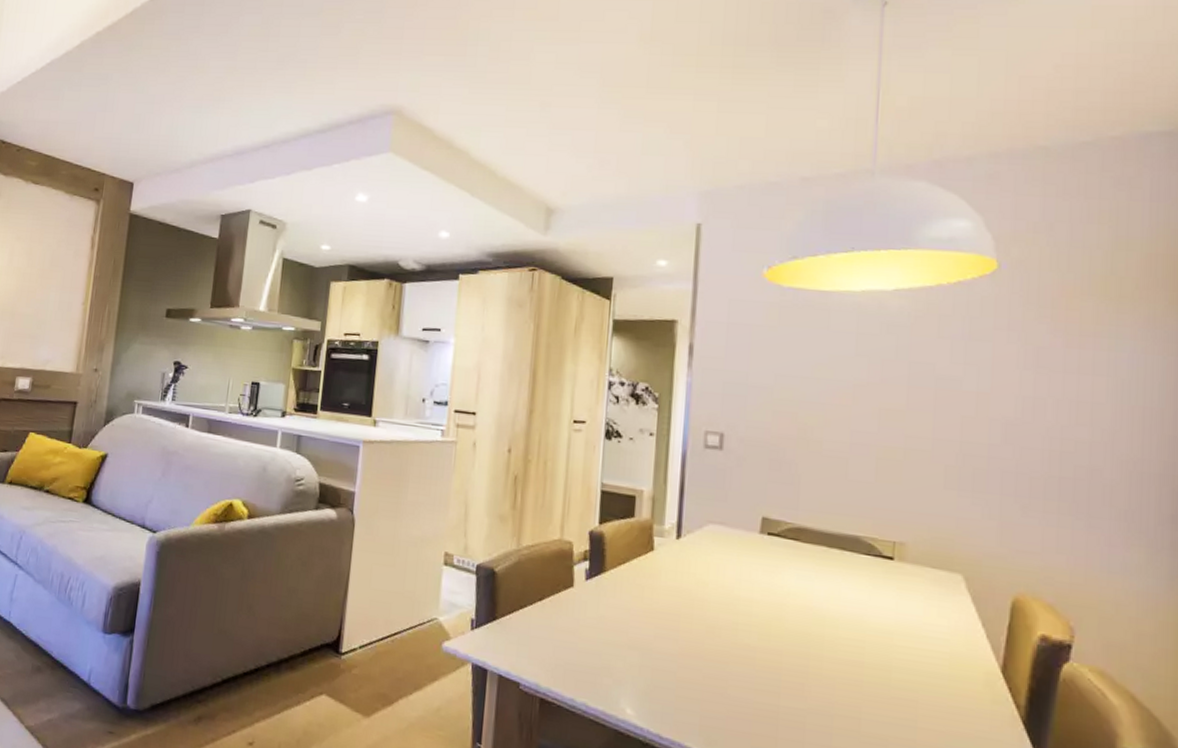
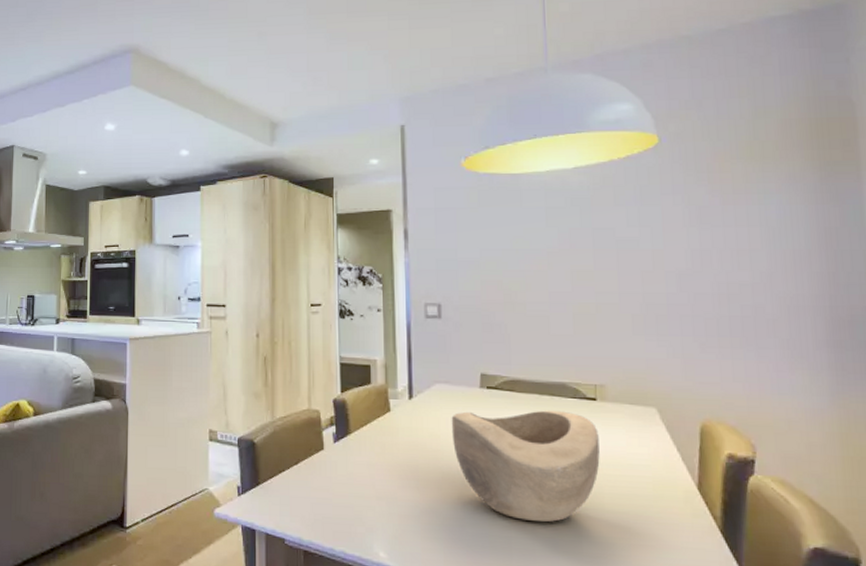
decorative bowl: none [722,558,893,694] -> present [451,410,600,523]

